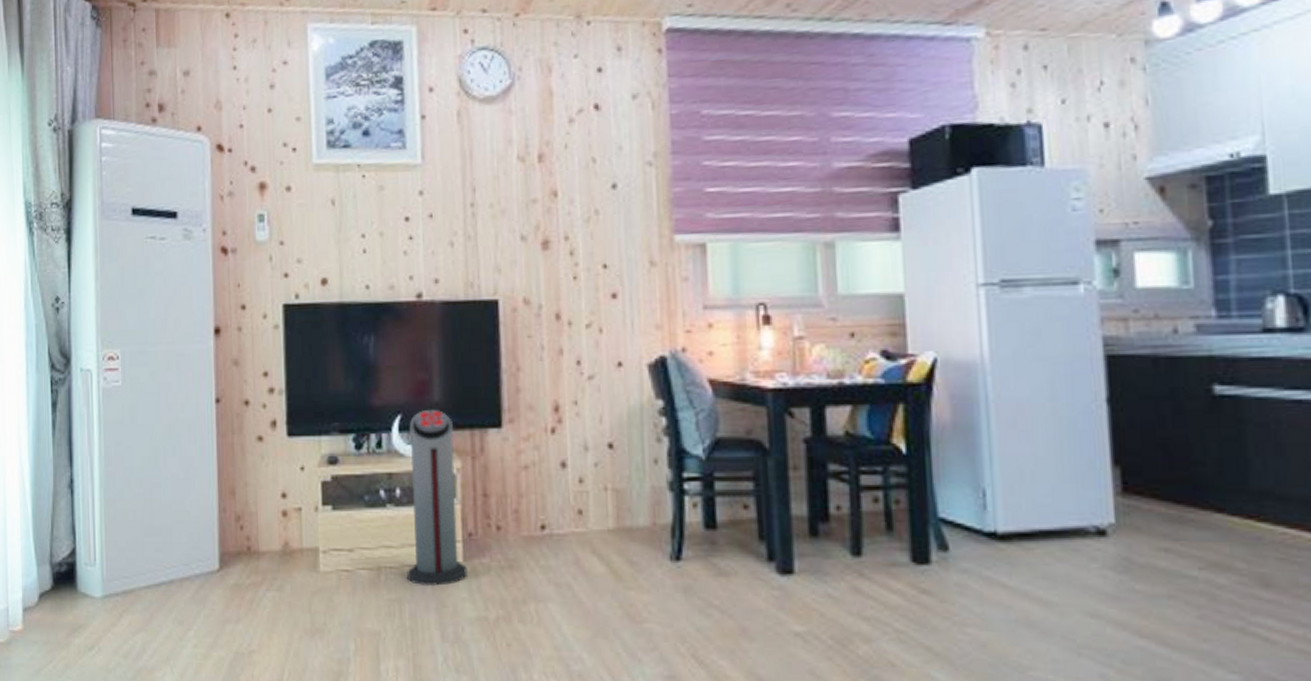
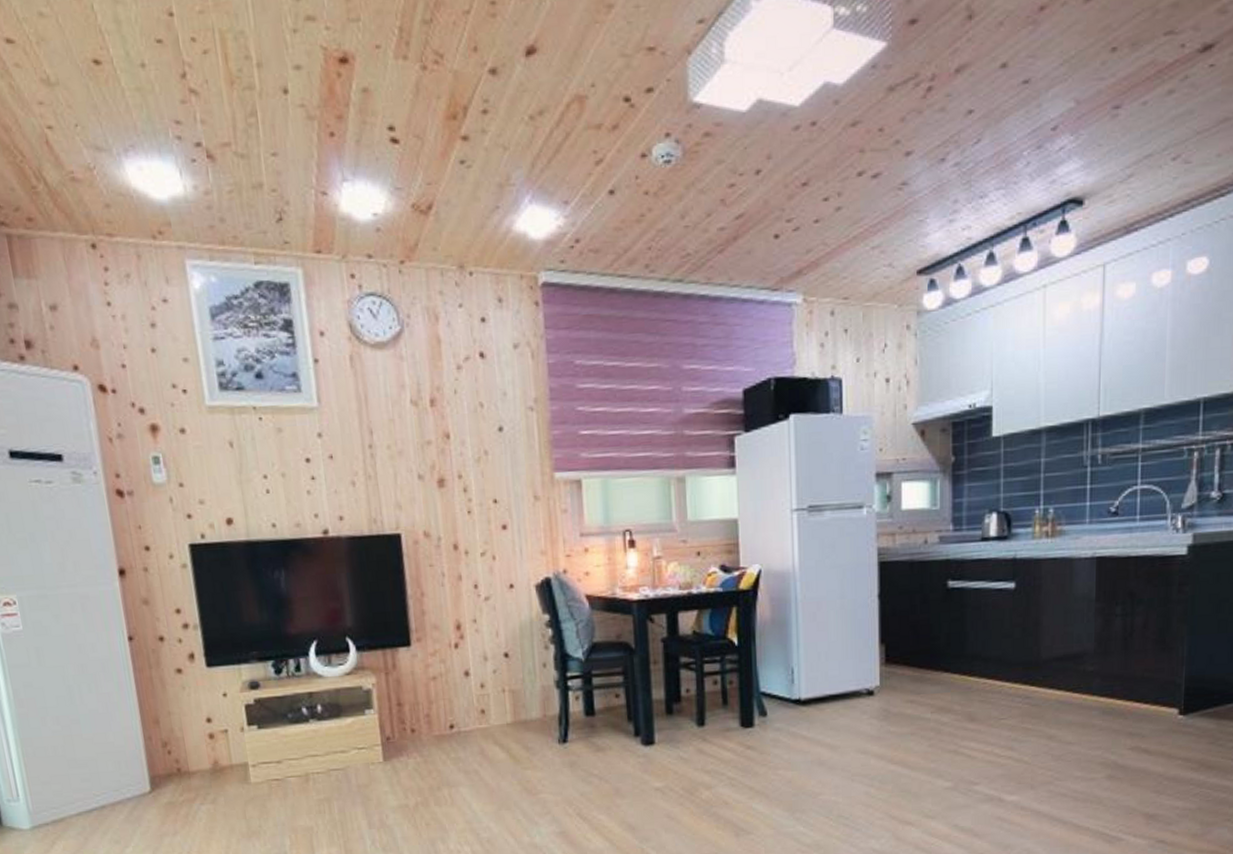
air purifier: present [407,409,467,587] -> none [325,633,388,785]

